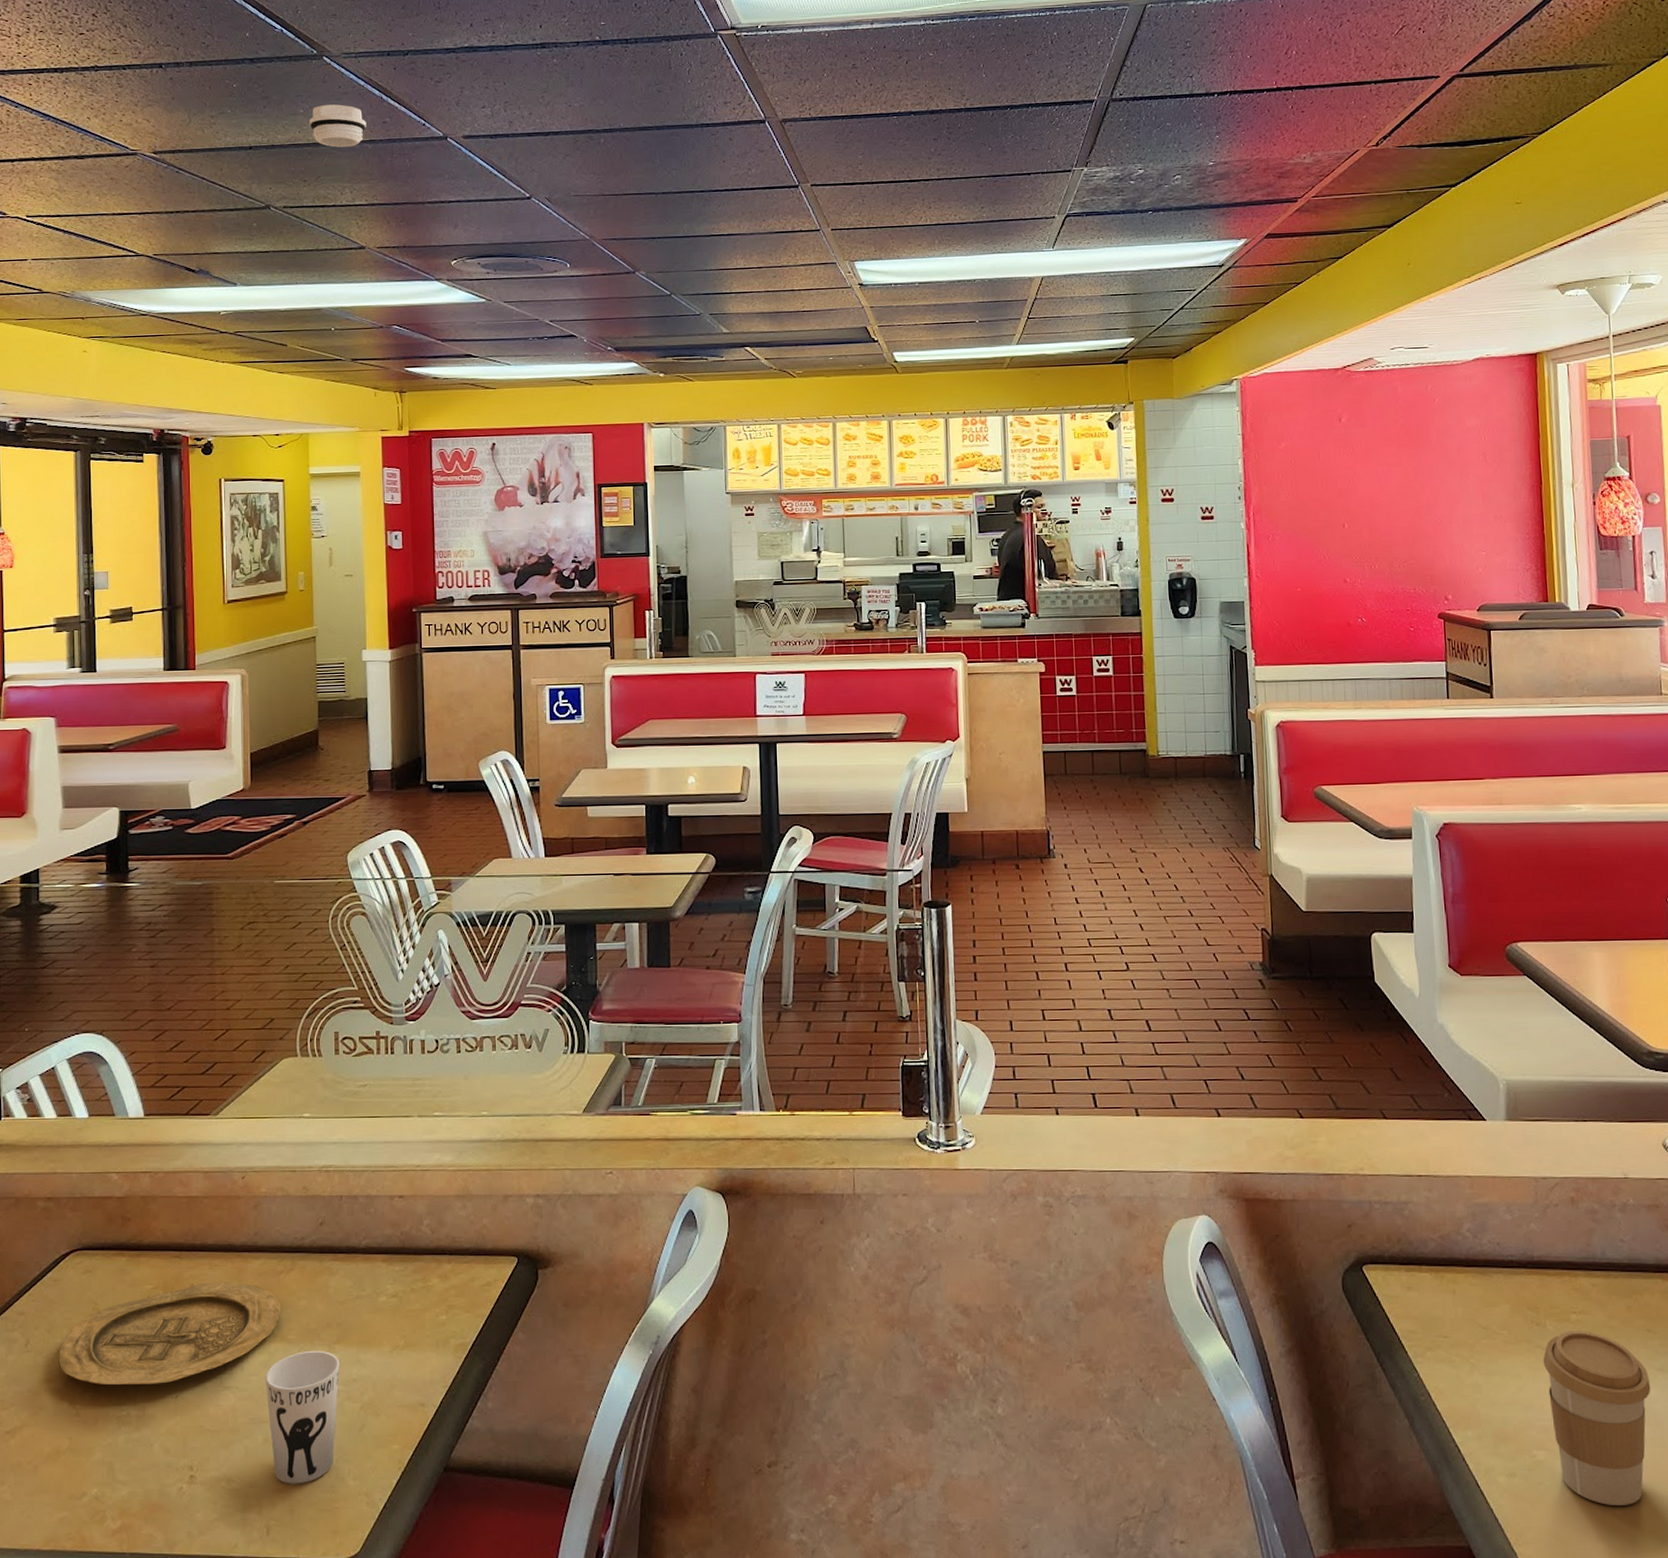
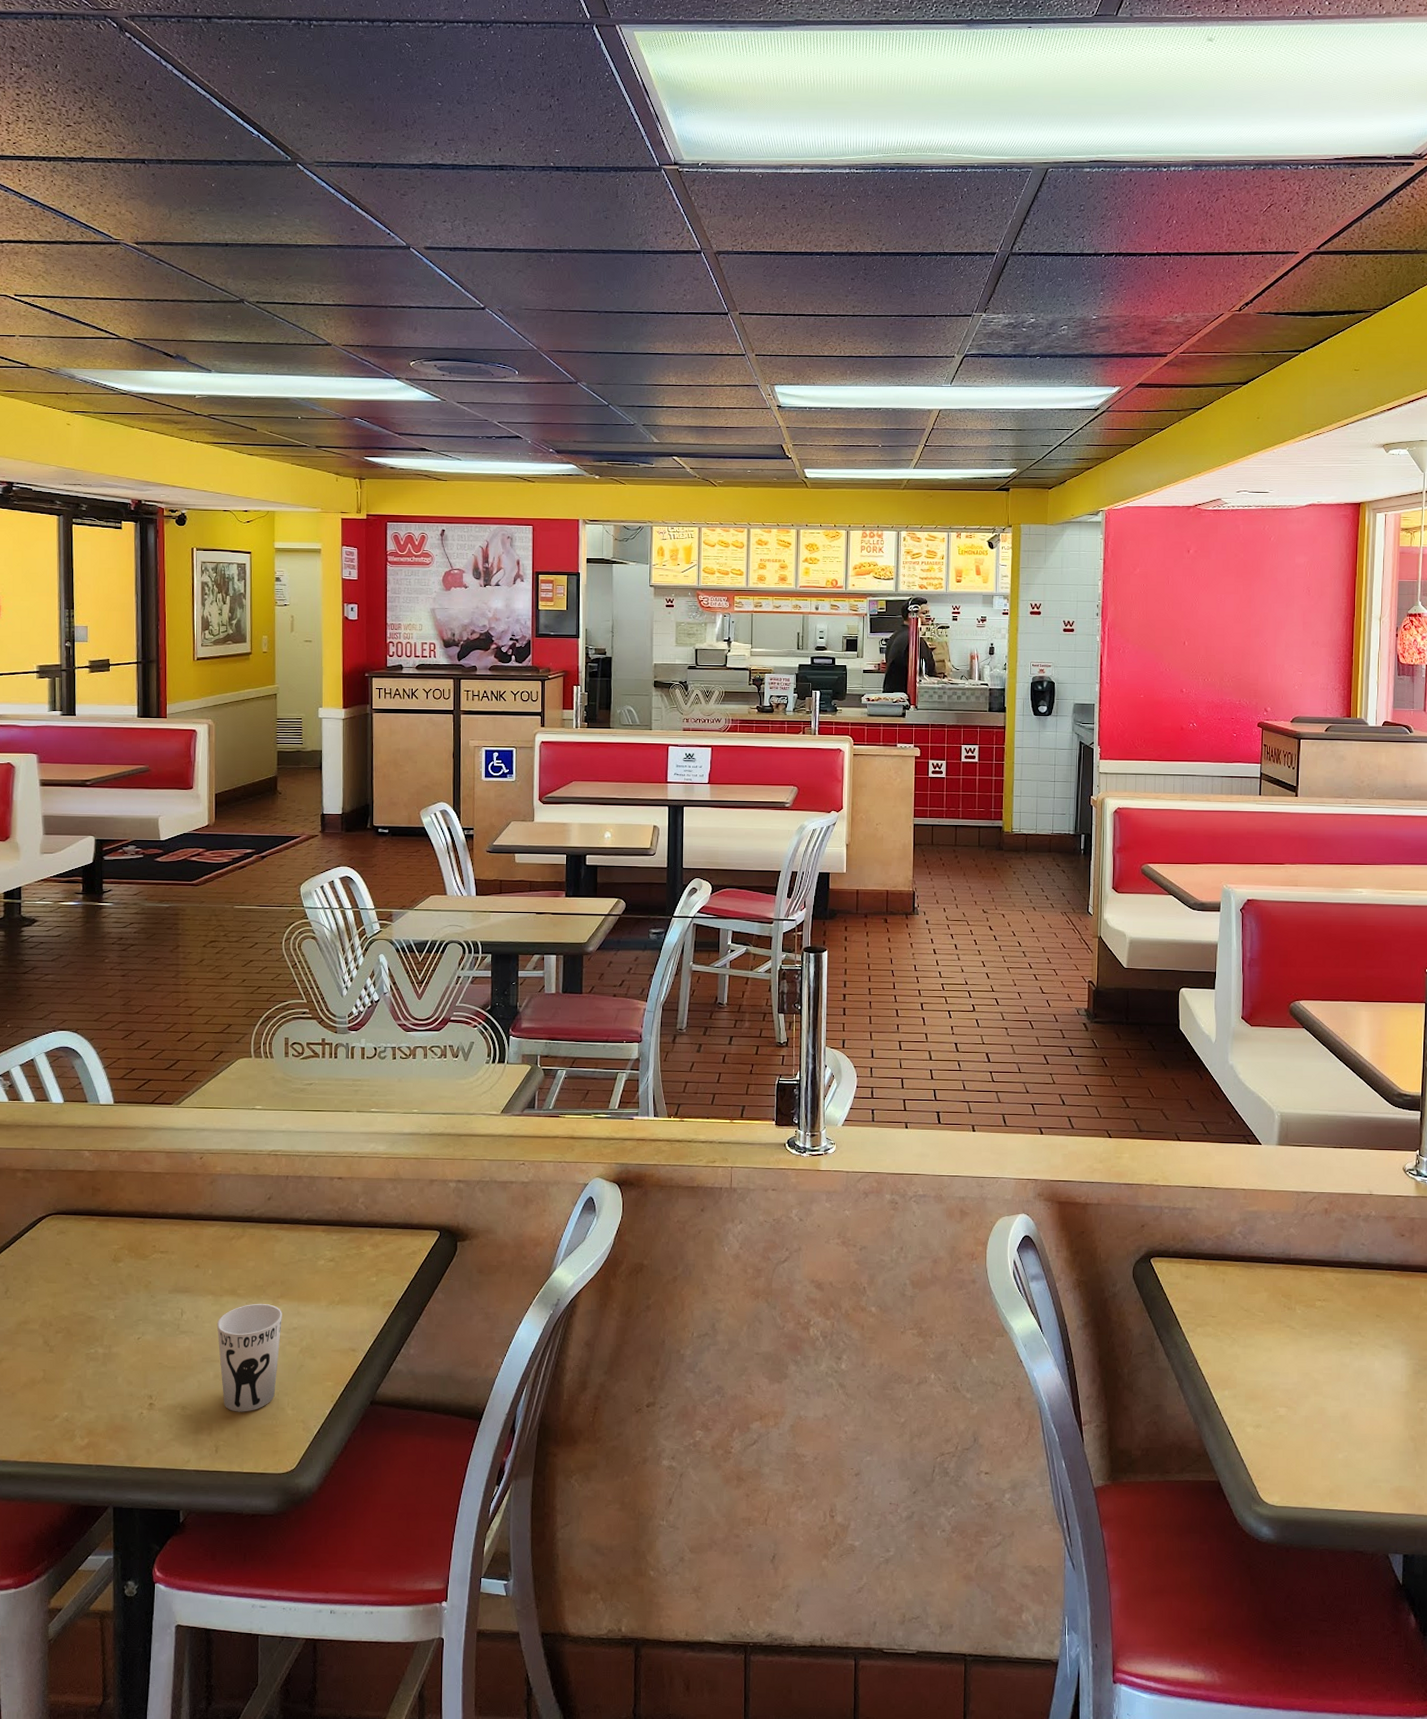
plate: present [58,1282,281,1385] -> none [34,1245,232,1328]
smoke detector: present [309,104,366,147] -> none [282,209,335,250]
coffee cup: present [1542,1331,1651,1505] -> none [1290,1315,1375,1452]

